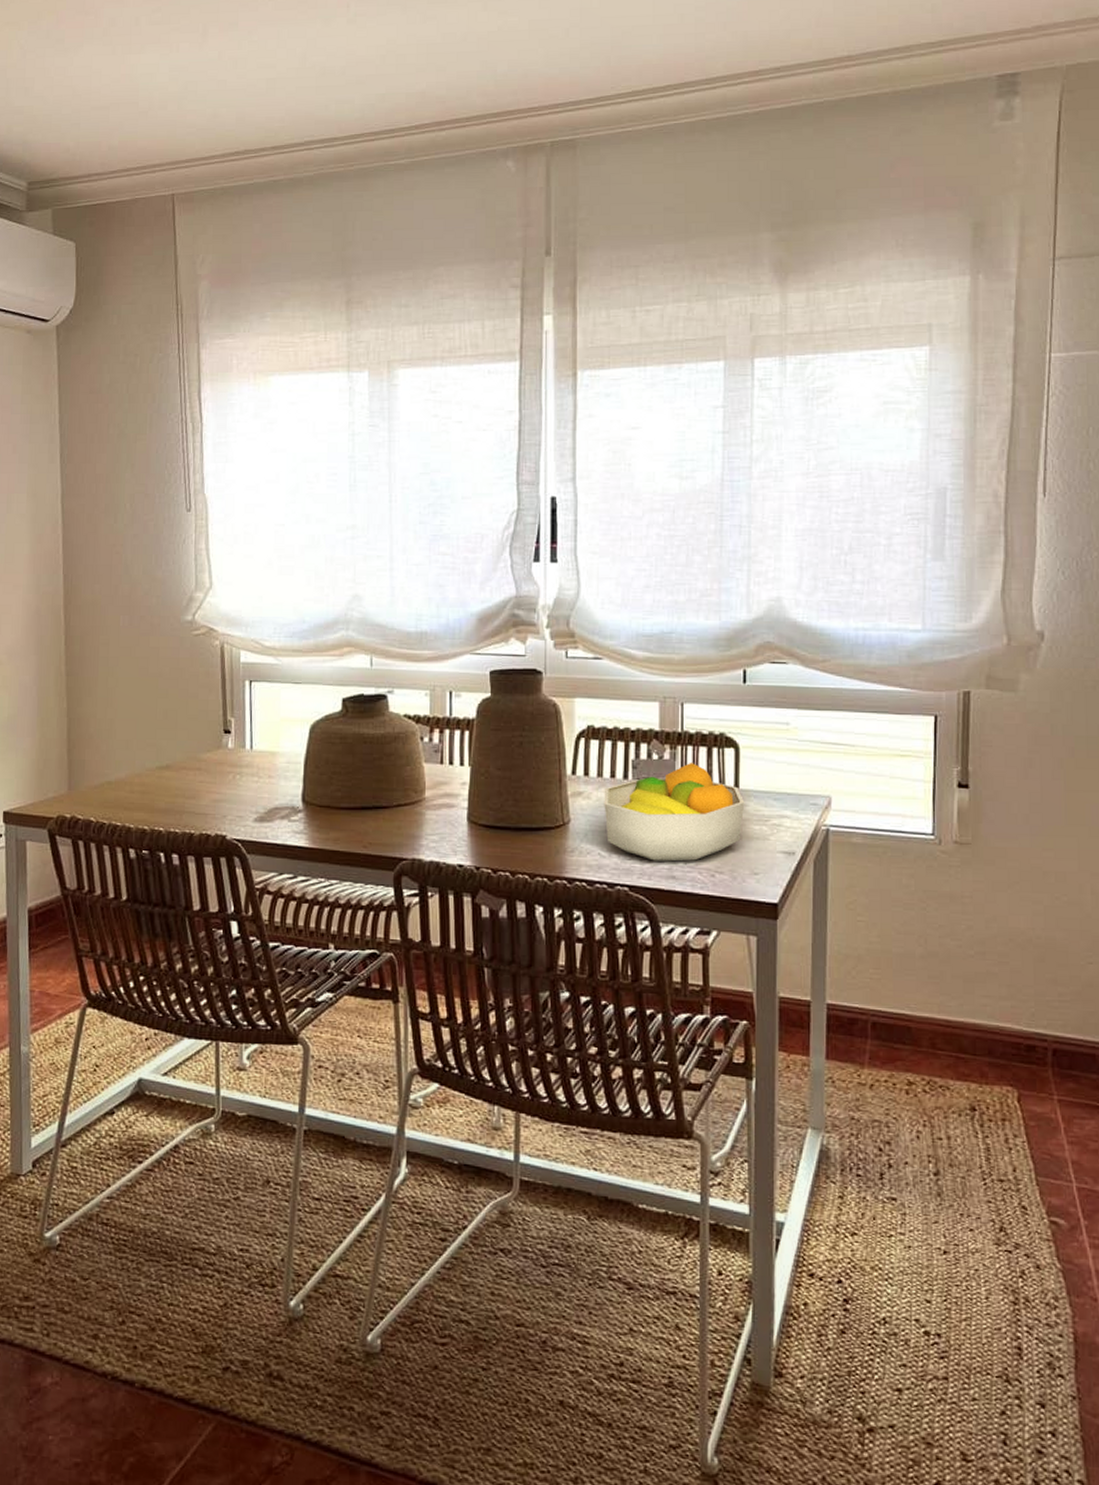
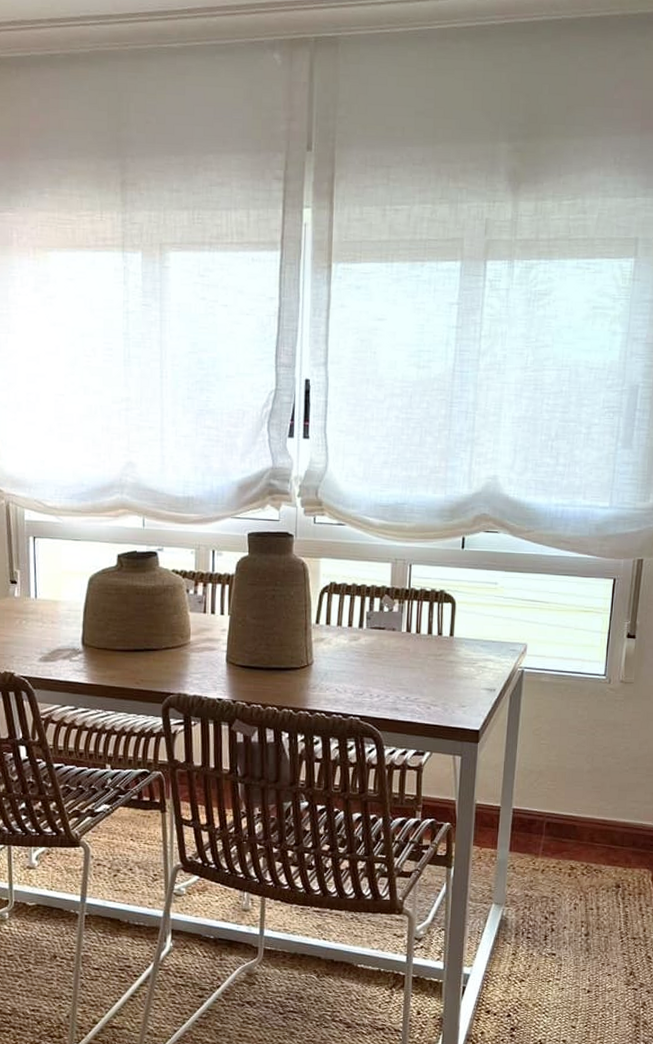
fruit bowl: present [604,763,745,862] -> none [342,615,458,696]

